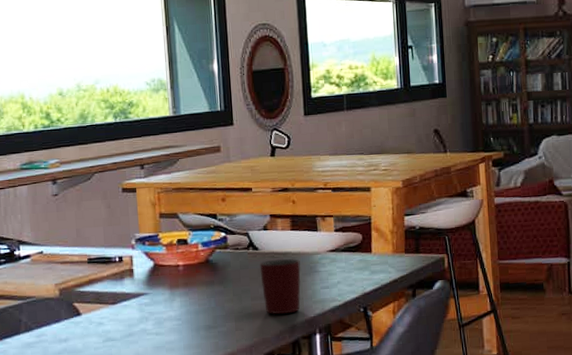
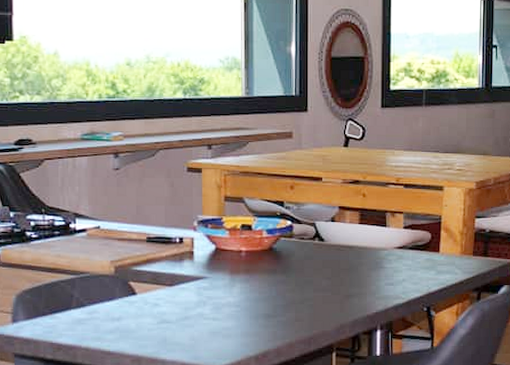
mug: present [259,258,301,315] -> none [324,252,366,308]

